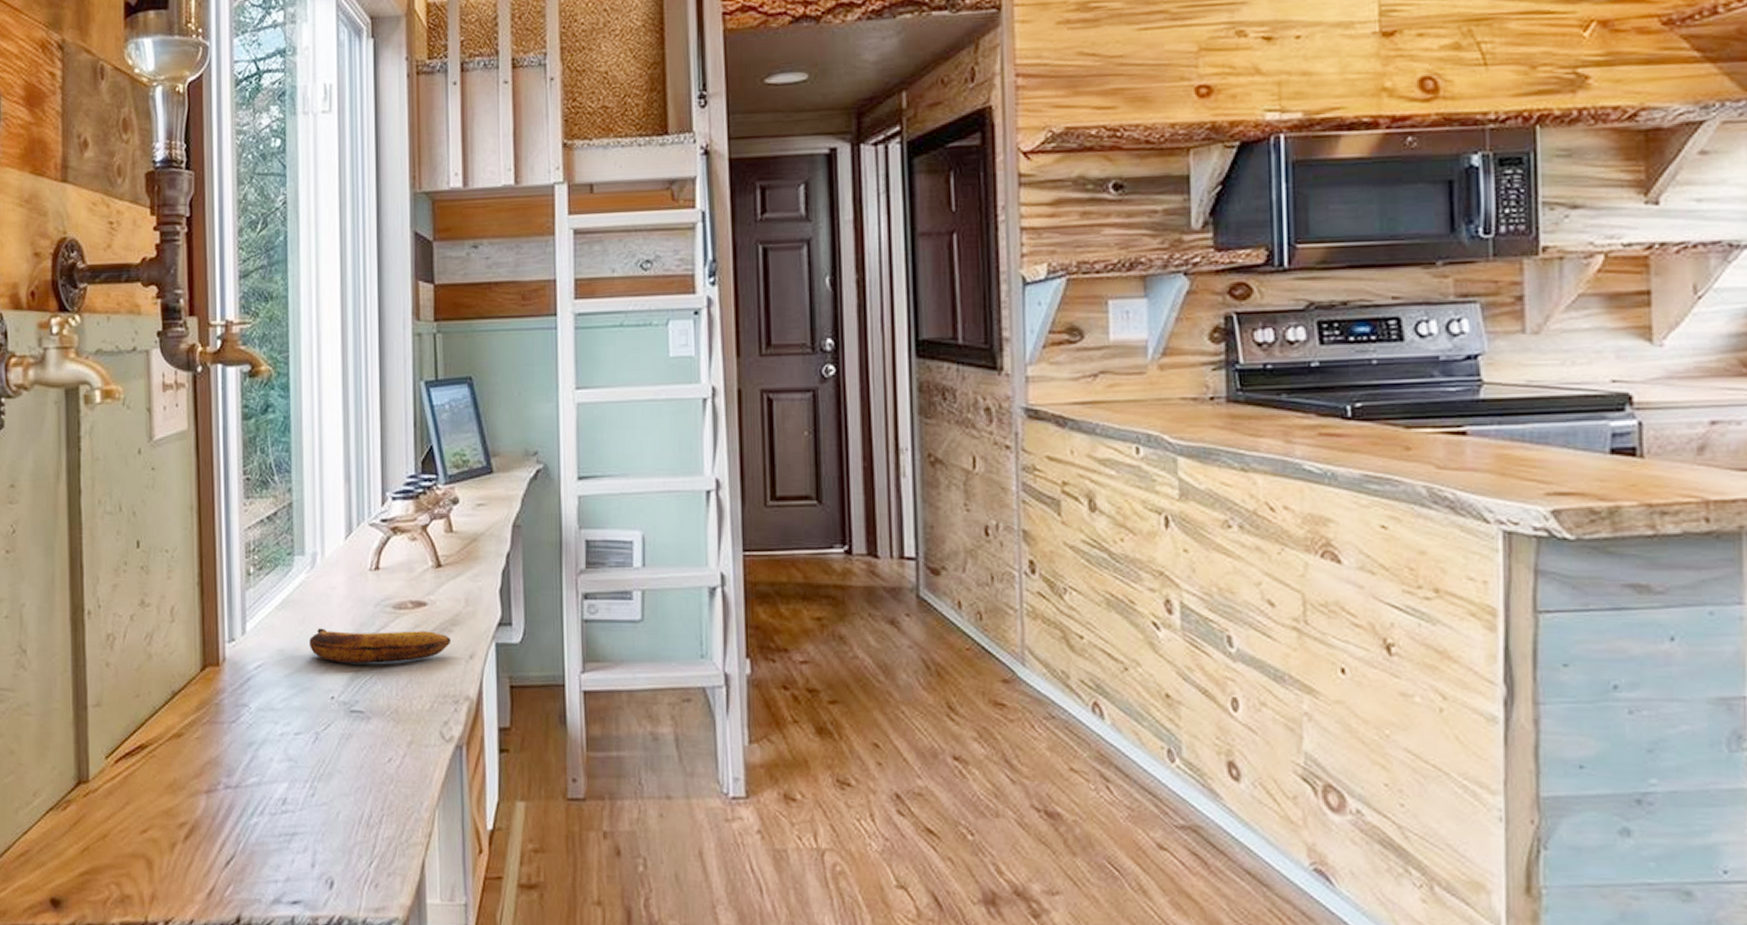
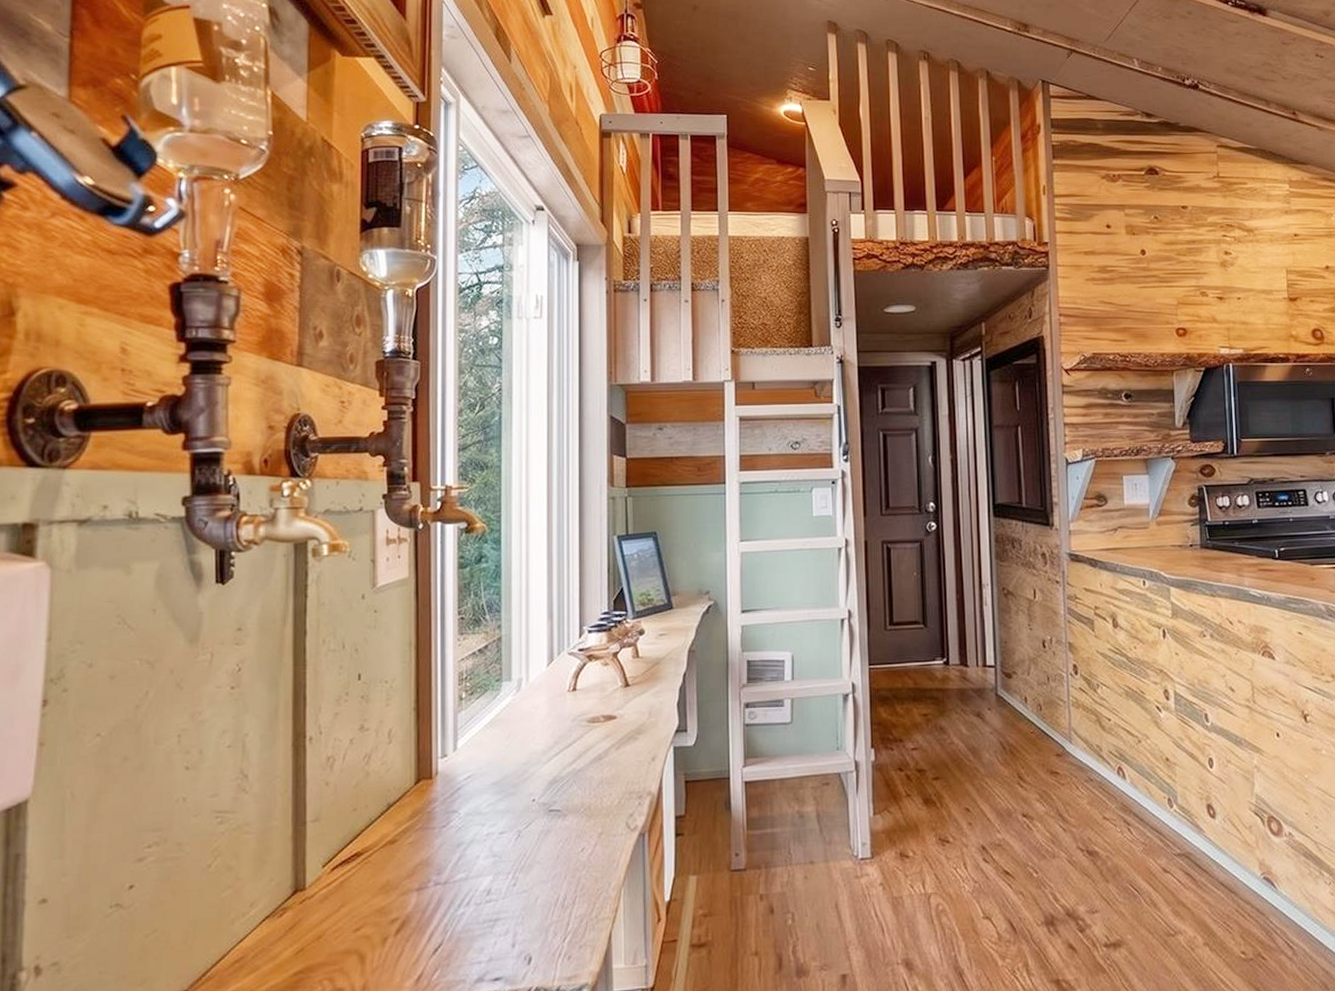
banana: present [309,628,451,664] -> none [514,740,637,771]

